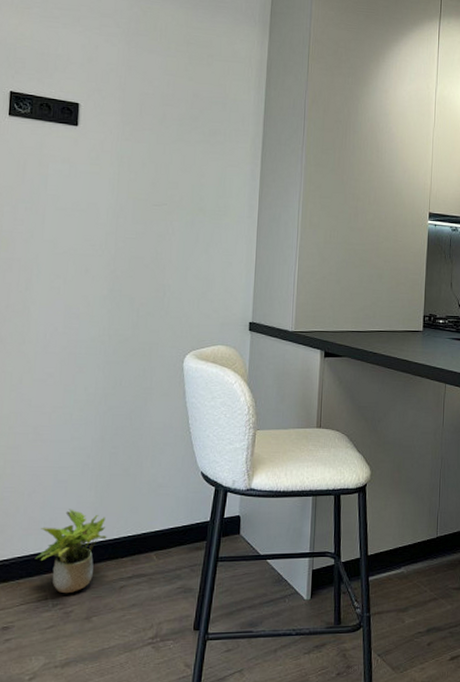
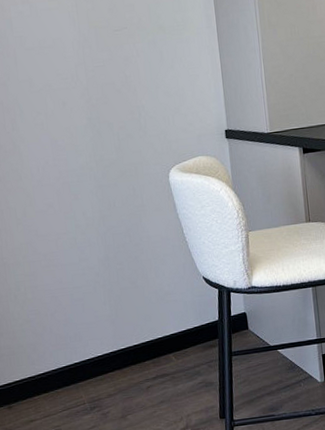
potted plant: present [35,509,107,594] -> none [67,323,128,398]

